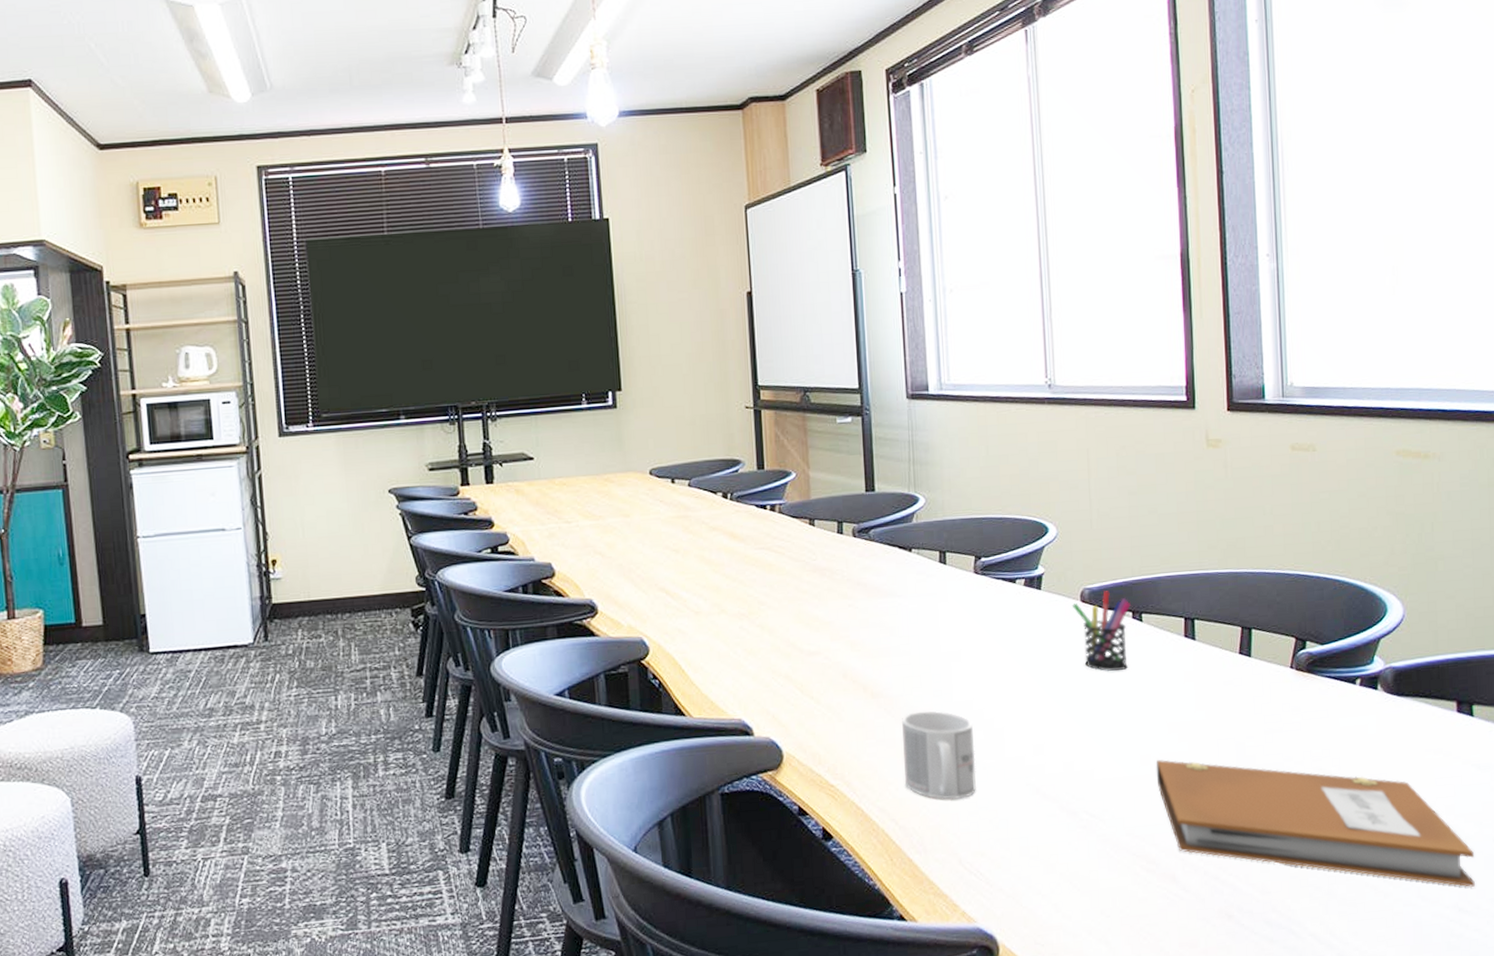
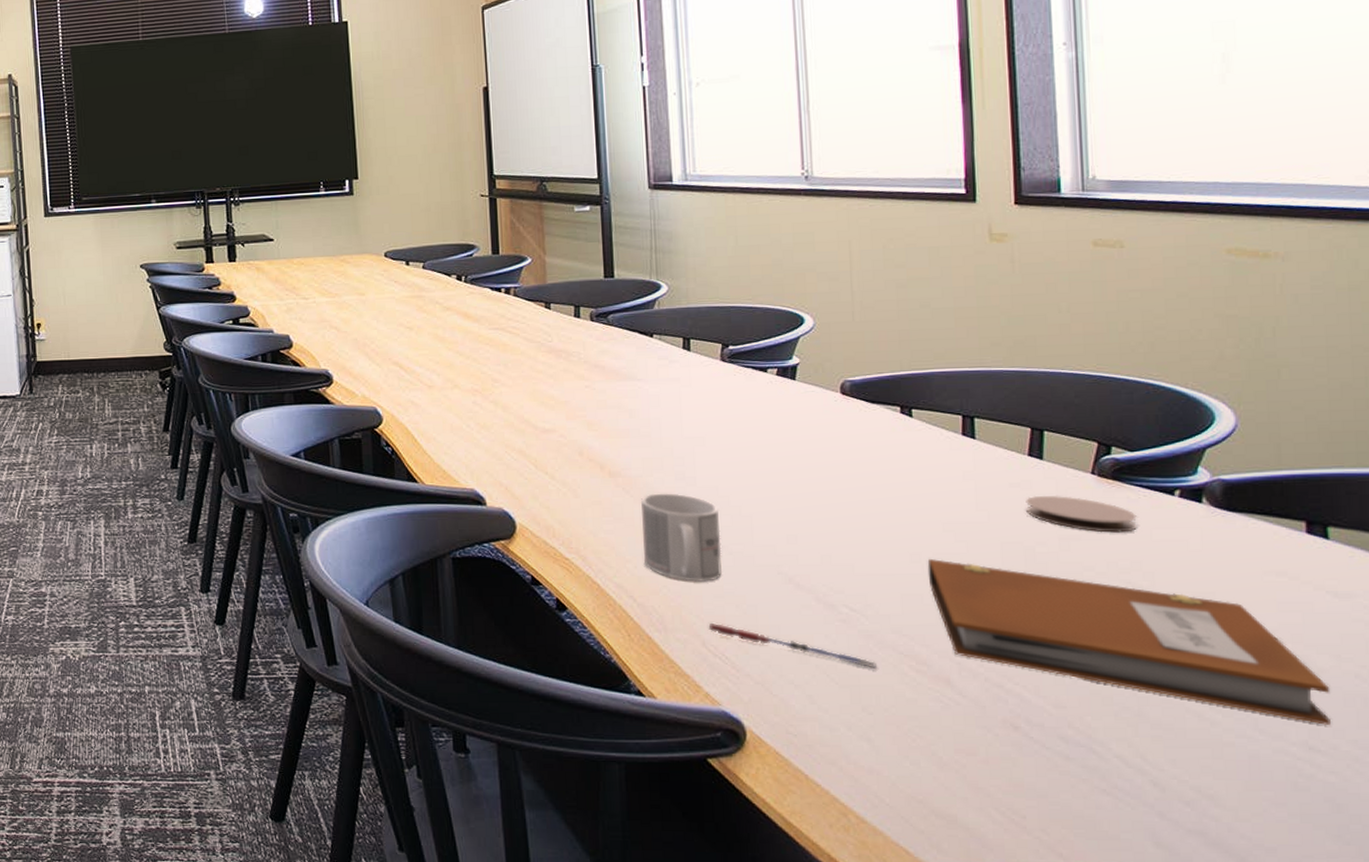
pen: none [964,839,1113,872] -> present [708,622,876,668]
pen holder: present [1071,591,1131,671] -> none [830,384,899,465]
coaster: none [1237,690,1327,724] -> present [1026,495,1137,533]

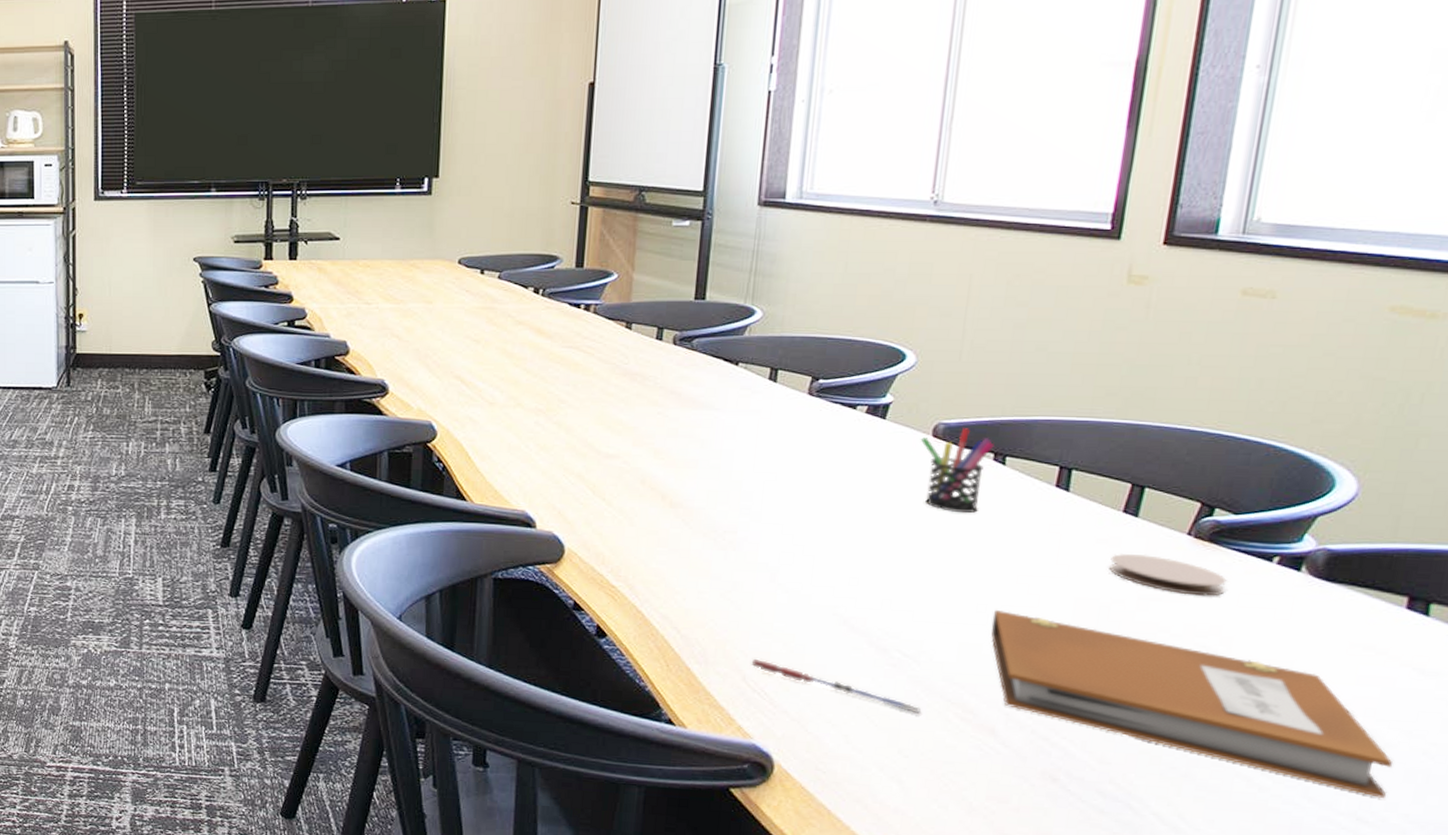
mug: present [641,493,722,582] -> none [694,526,782,618]
pen holder: none [830,384,899,465] -> present [920,428,994,513]

